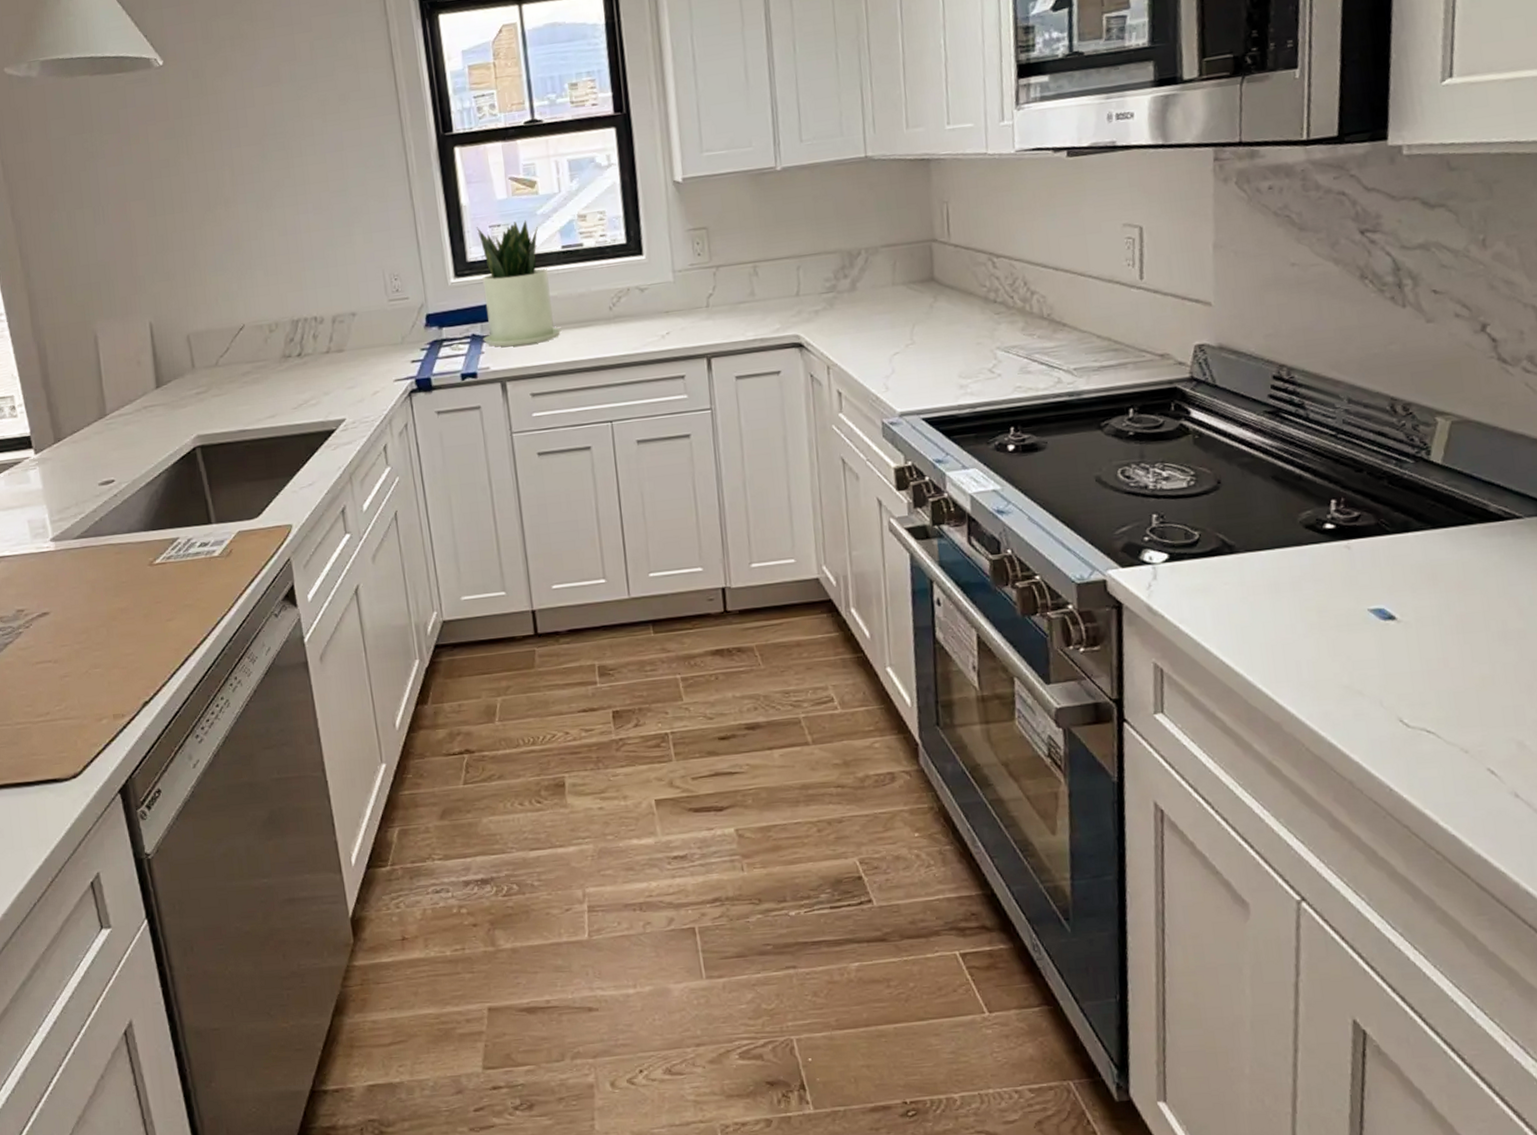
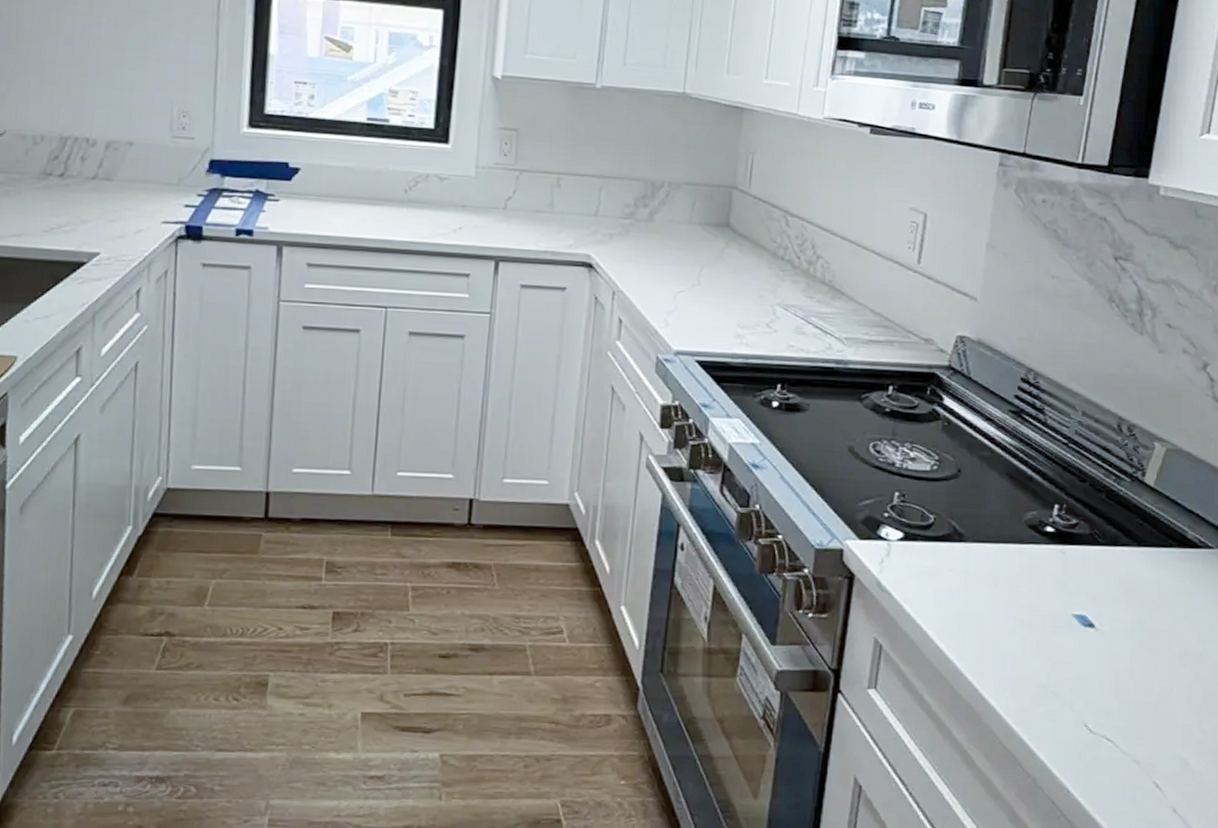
planter: present [475,220,562,347] -> none [266,80,351,213]

